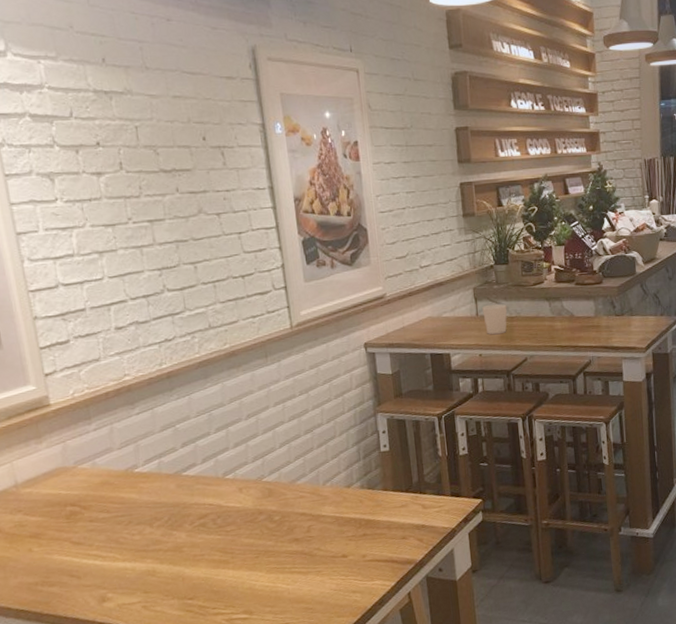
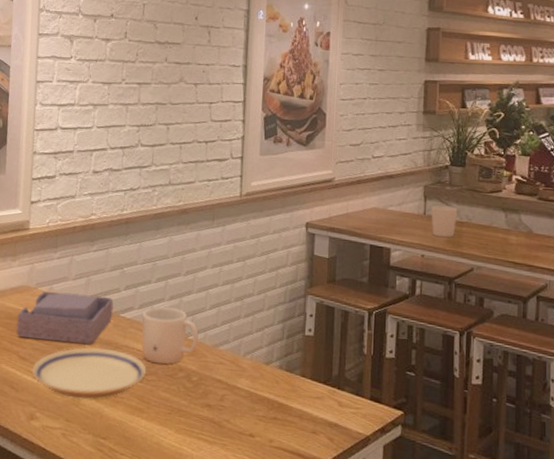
napkin holder: none [59,458,174,522] -> present [16,291,114,344]
plate: none [92,510,224,569] -> present [32,347,147,399]
mug: none [206,454,274,514] -> present [141,307,199,365]

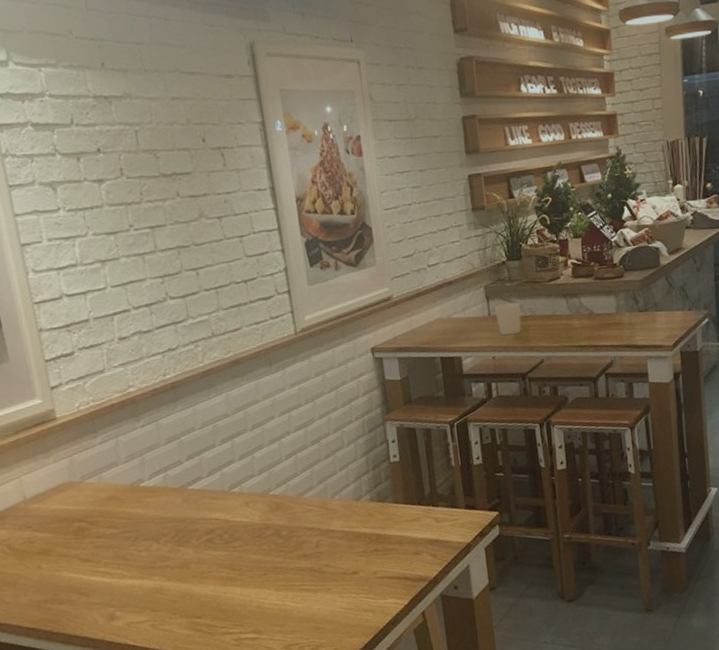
napkin holder: present [16,291,114,344] -> none [67,472,180,538]
plate: present [32,347,147,399] -> none [99,525,231,587]
mug: present [141,307,199,365] -> none [212,466,281,529]

